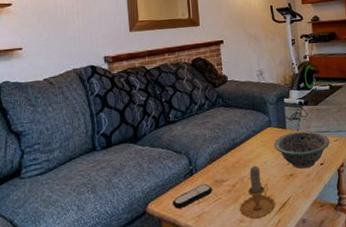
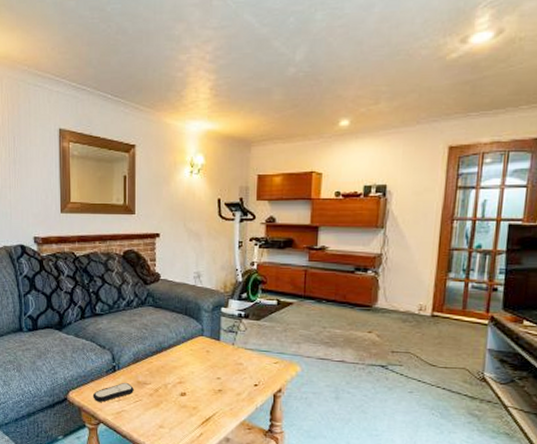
candle: present [239,165,275,219] -> none [160,373,199,428]
decorative bowl: present [273,130,330,169] -> none [204,345,268,387]

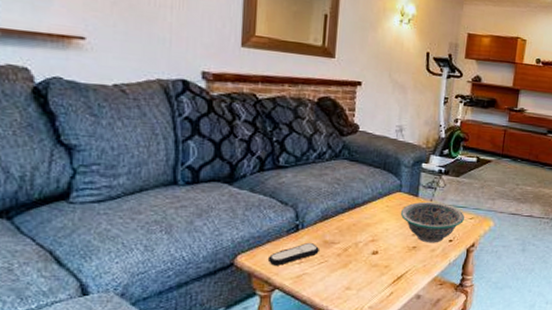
decorative bowl: none [204,345,268,387] -> present [400,201,464,243]

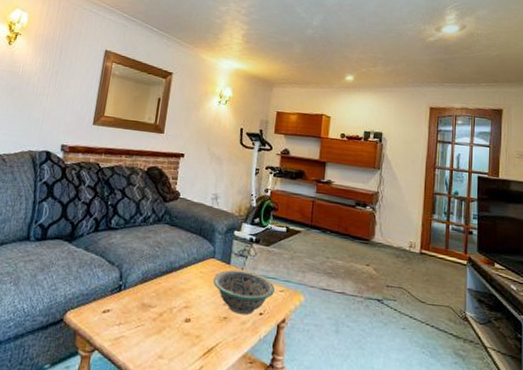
remote control: present [267,242,319,266] -> none [91,303,138,326]

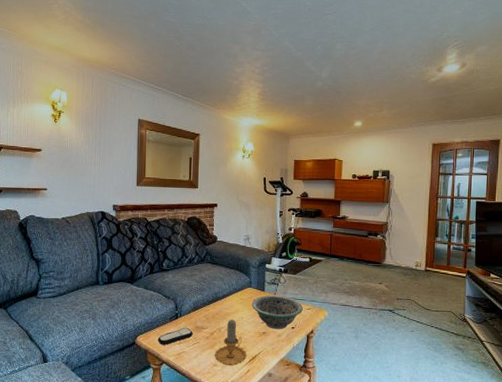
remote control: none [91,303,138,326] -> present [157,327,193,345]
candle: none [160,296,201,359] -> present [214,318,247,365]

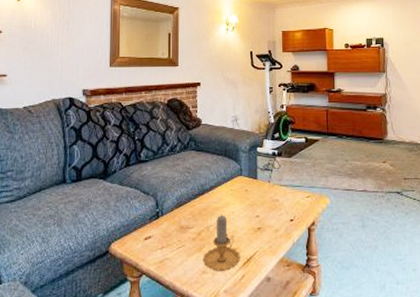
remote control: present [157,327,193,345] -> none [135,228,177,252]
decorative bowl: present [251,295,303,330] -> none [243,183,301,224]

